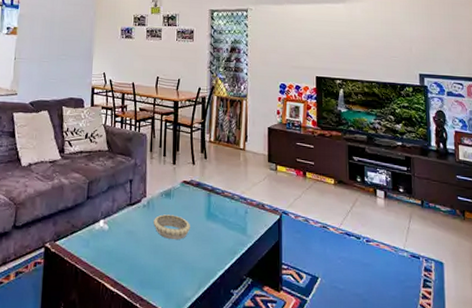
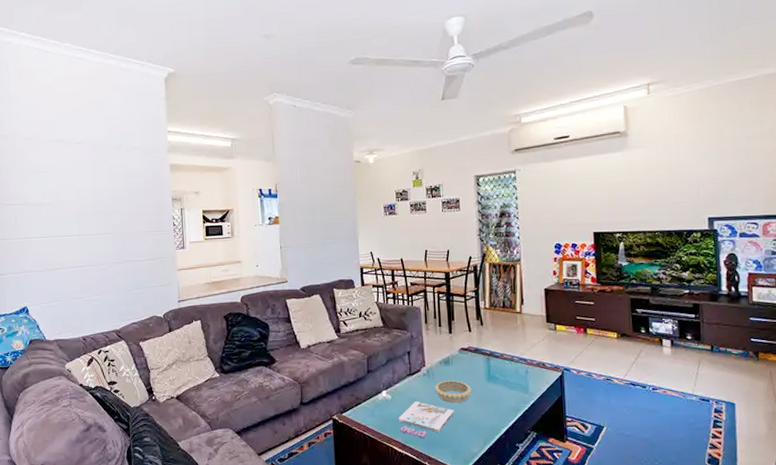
magazine: none [113,234,171,276] -> present [398,401,454,438]

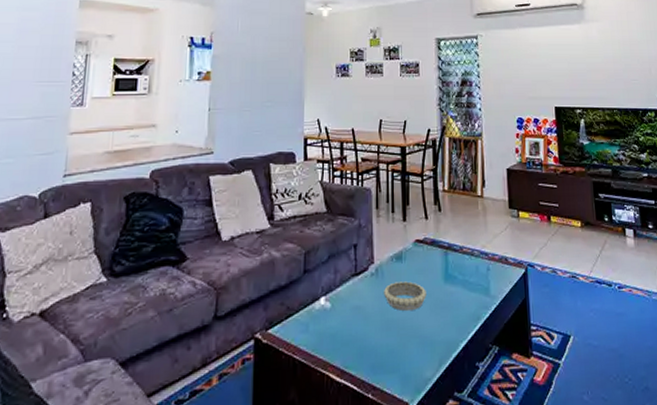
magazine: present [398,401,454,438] -> none [338,310,405,360]

